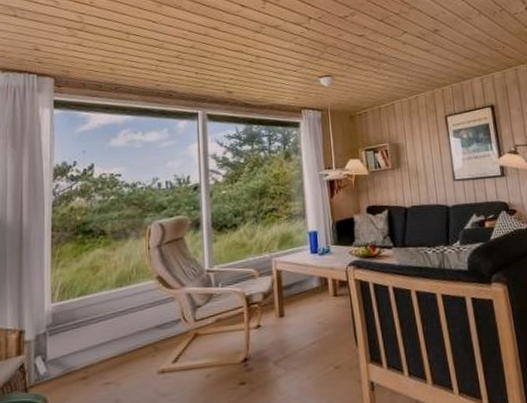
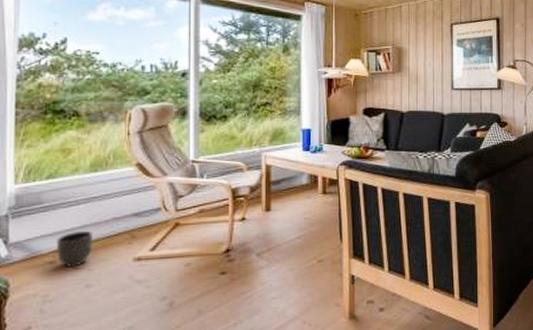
planter: none [87,344,121,383] -> present [56,230,94,267]

